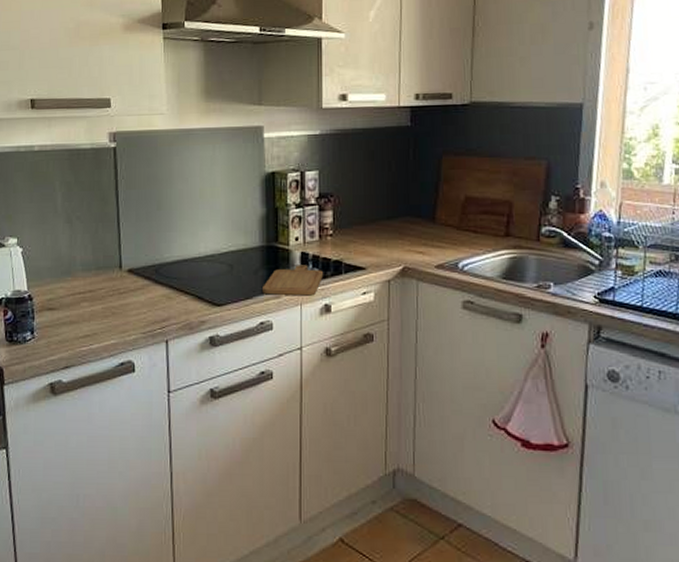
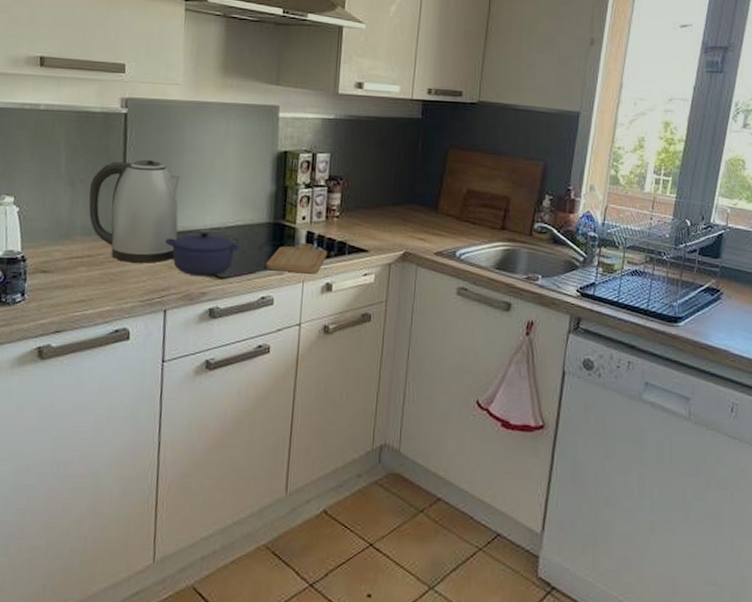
kettle: none [85,191,173,295] -> present [88,159,180,263]
cooking pot: none [162,258,236,306] -> present [165,230,241,277]

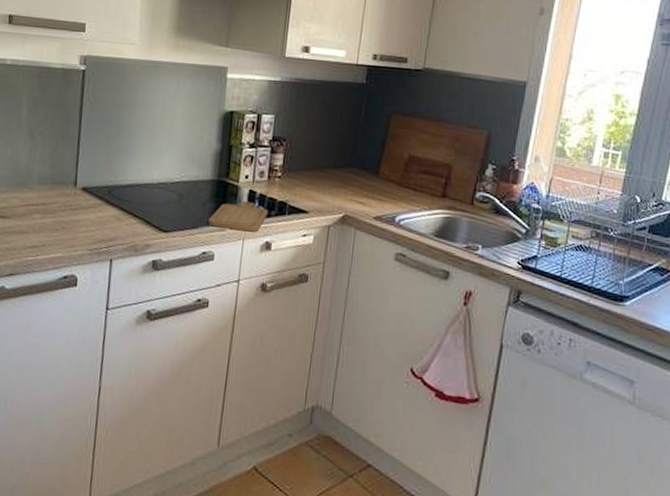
kettle: present [88,159,180,263] -> none [45,114,131,214]
cooking pot: present [165,230,241,277] -> none [114,184,186,230]

